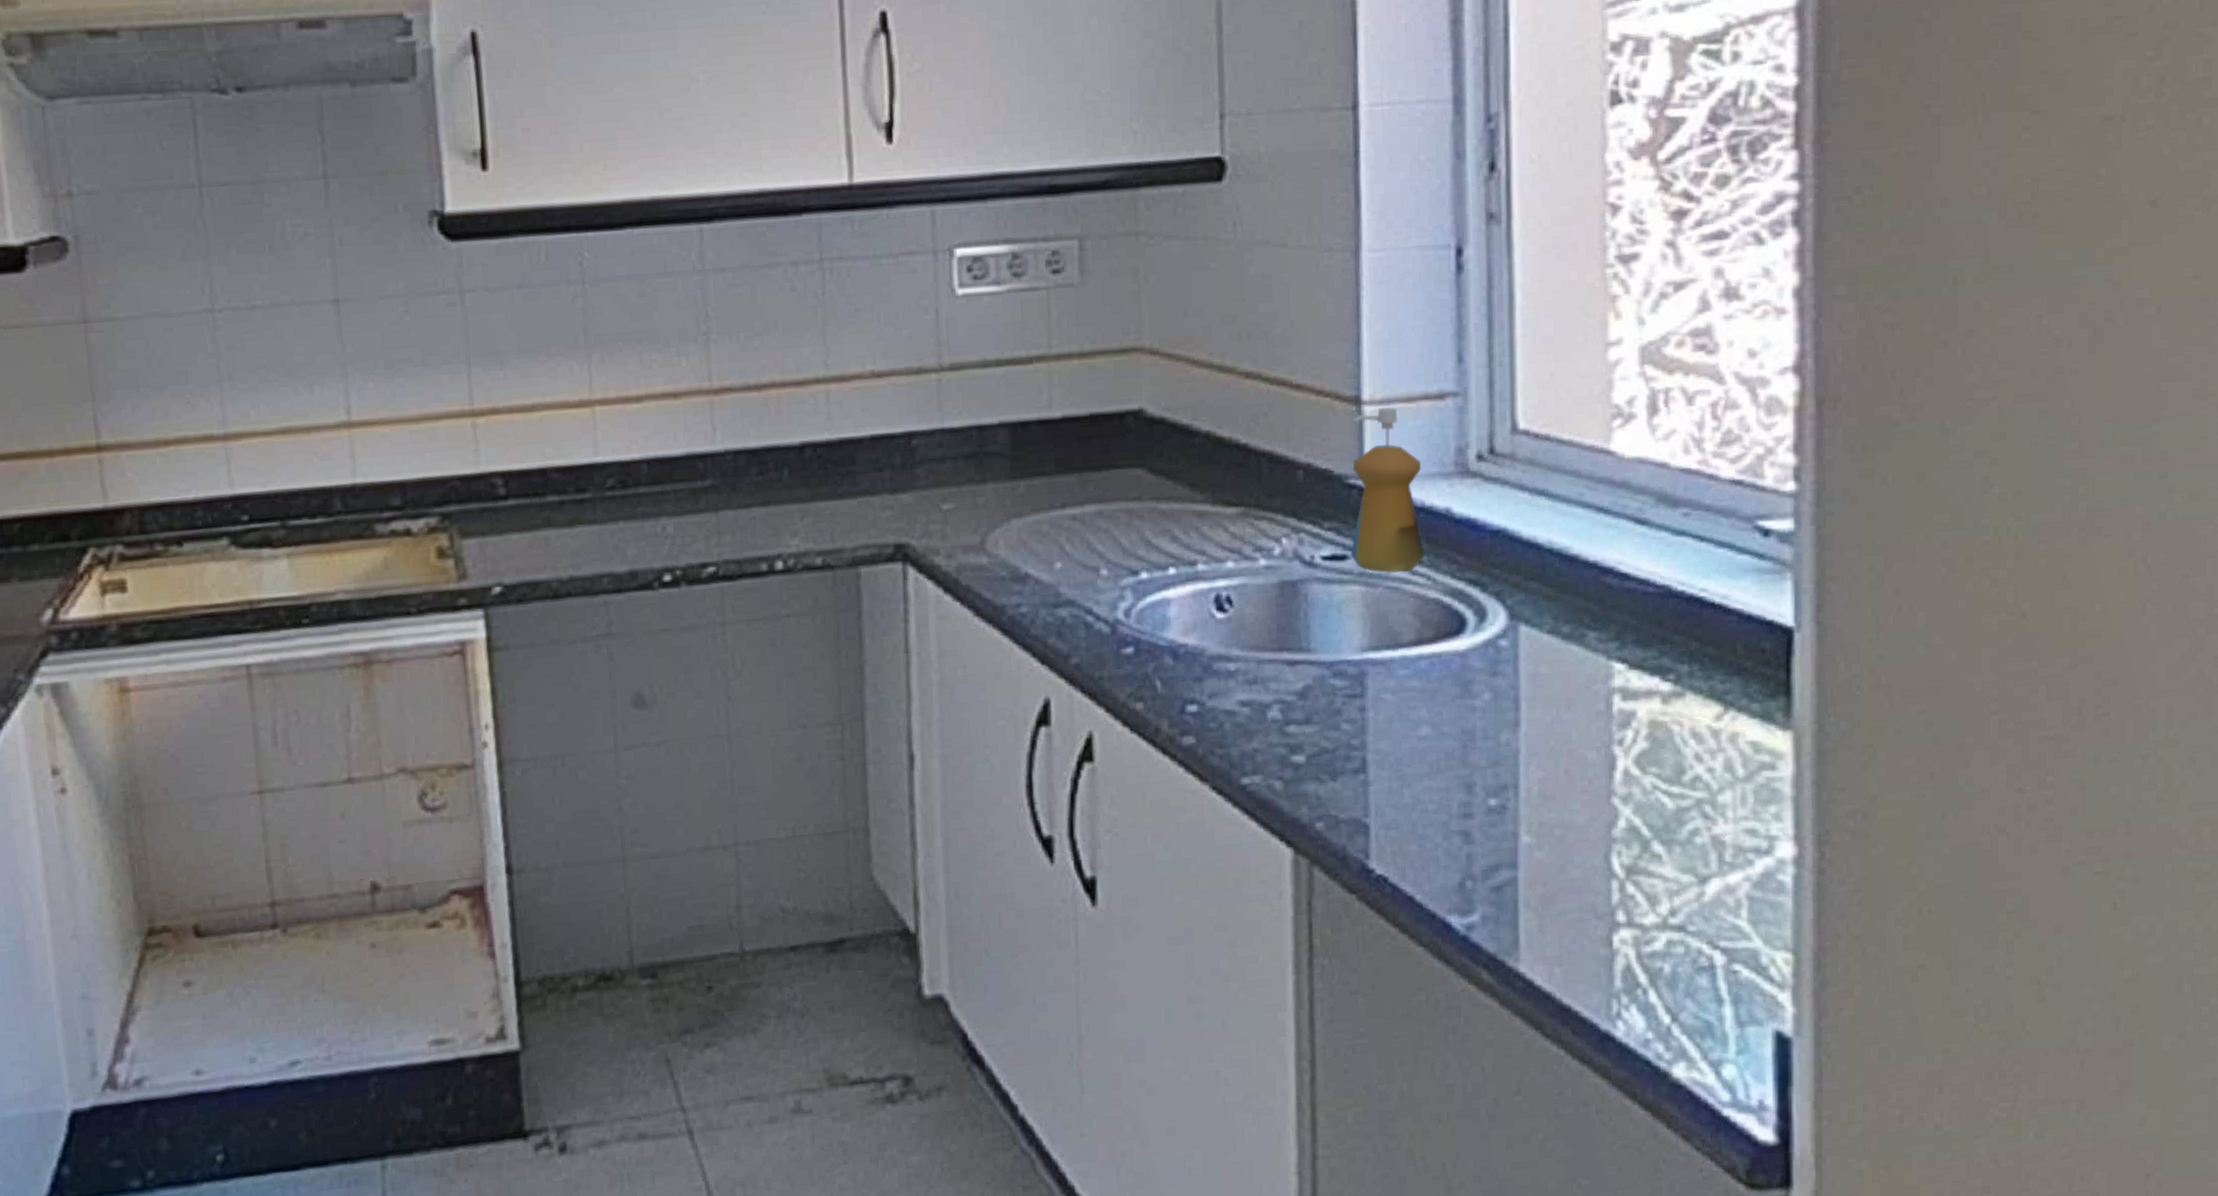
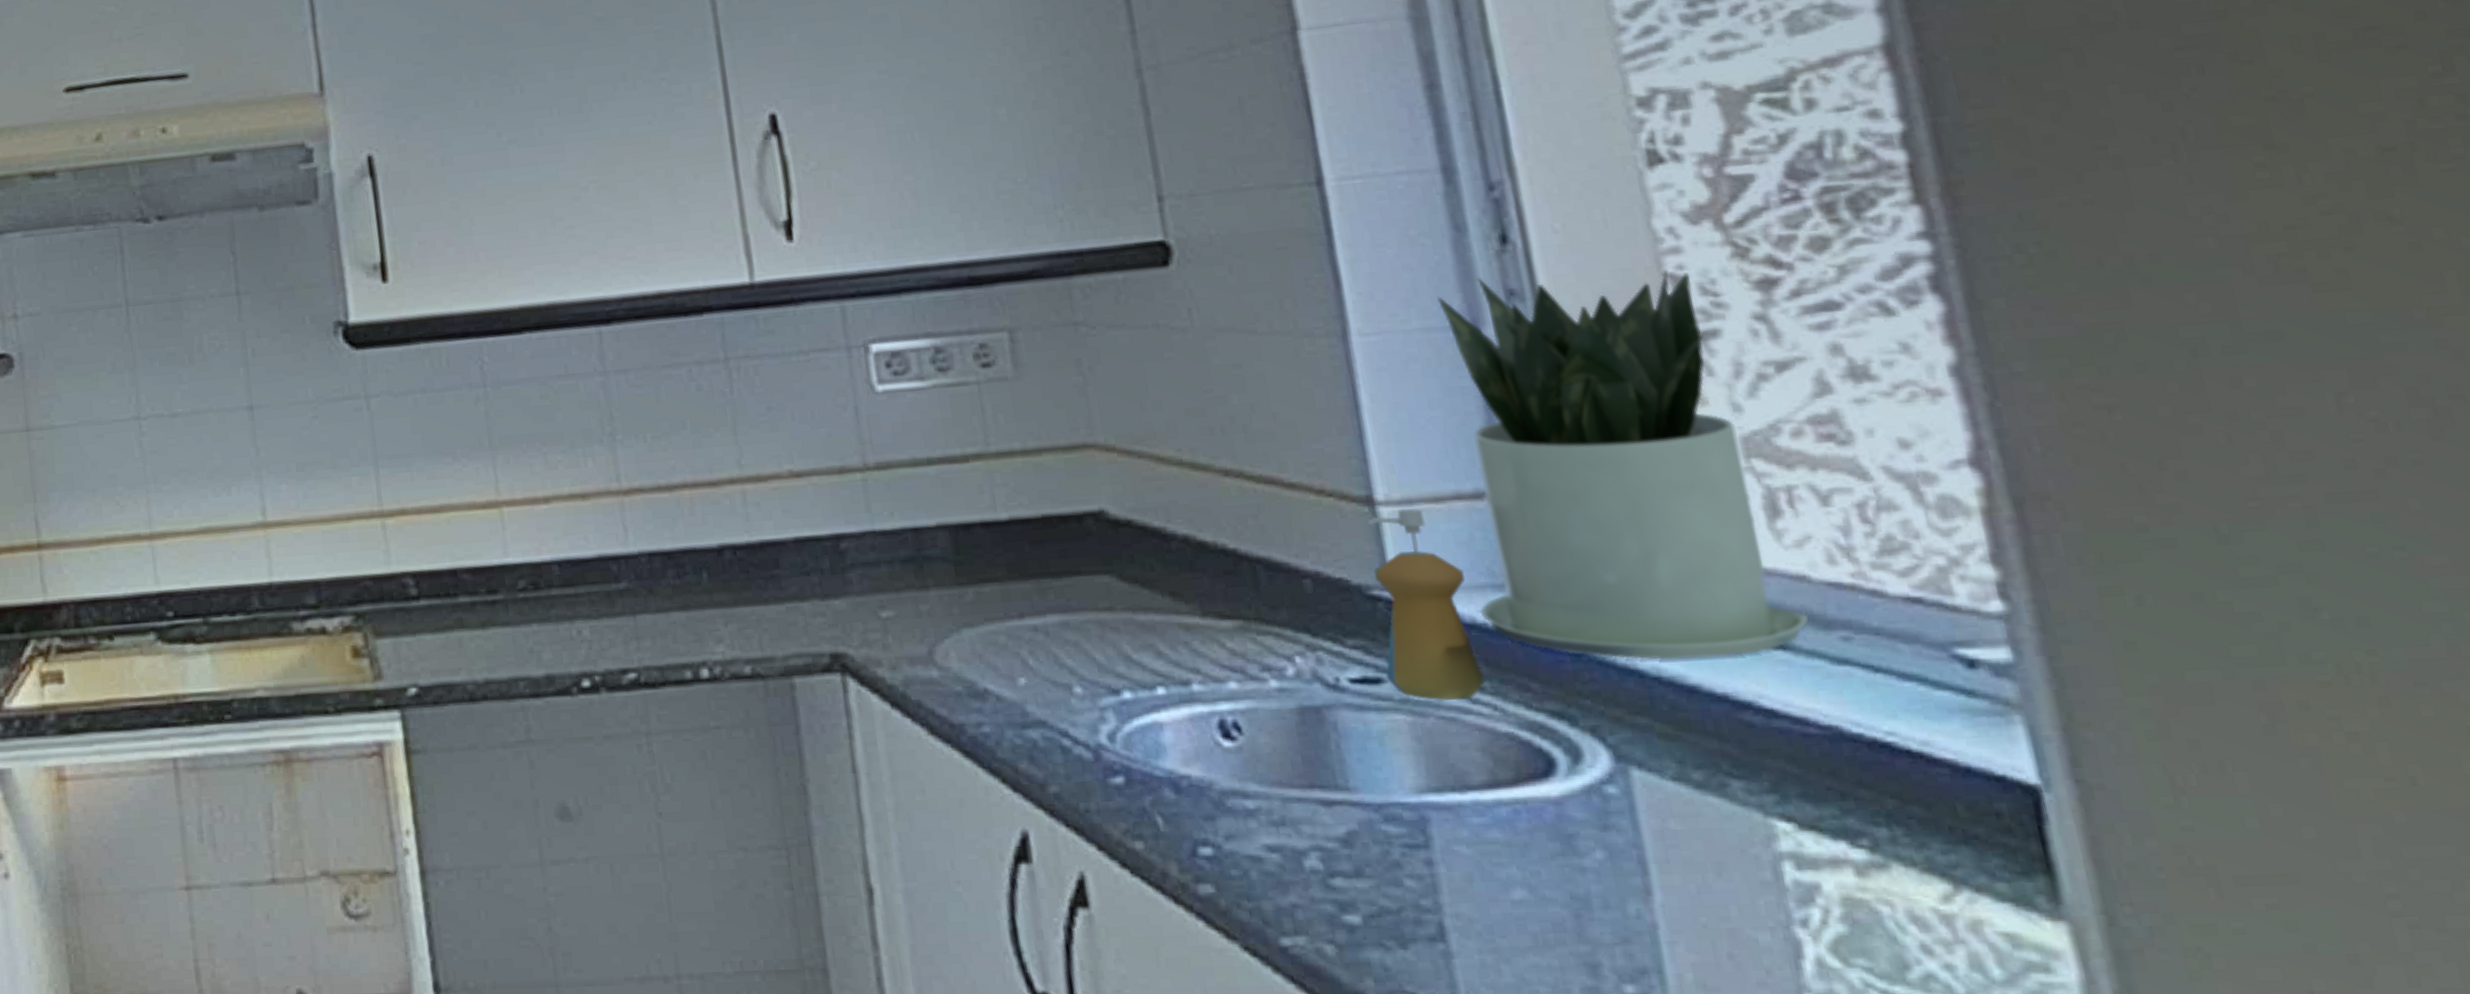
planter: none [1429,198,1663,534] -> present [1437,269,1808,659]

